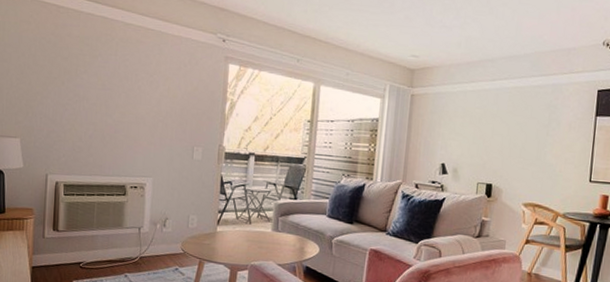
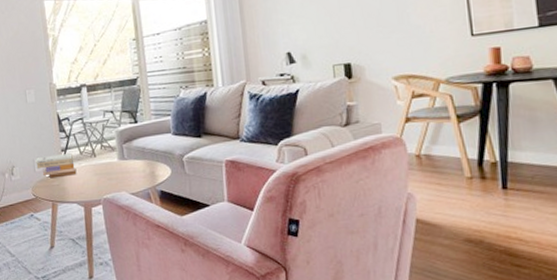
books: none [189,213,230,238] -> present [34,153,77,179]

